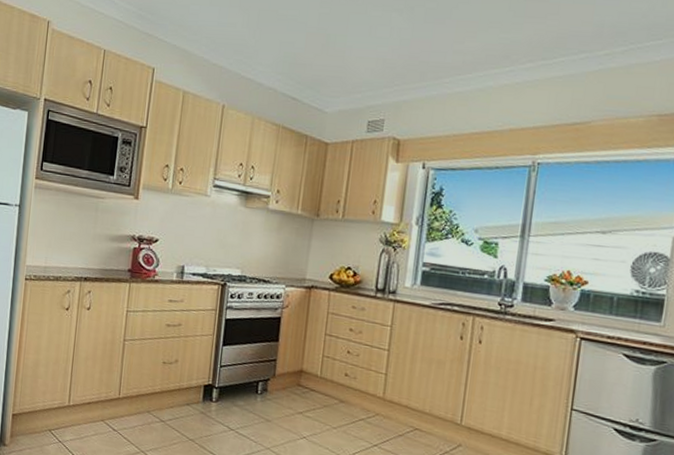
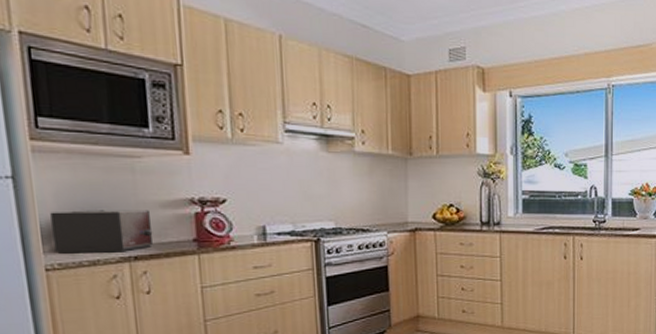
toaster: none [34,235,102,273] -> present [50,210,154,254]

